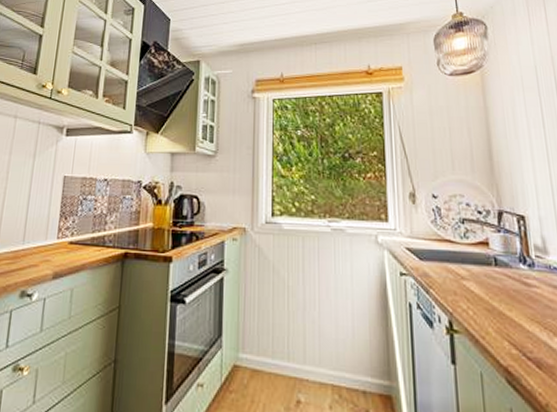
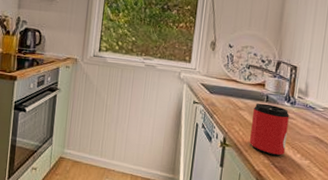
can: none [481,268,537,342] -> present [250,103,289,156]

